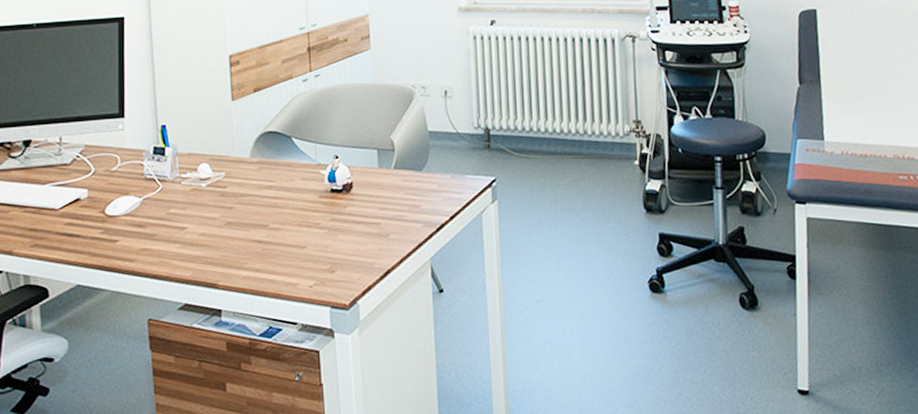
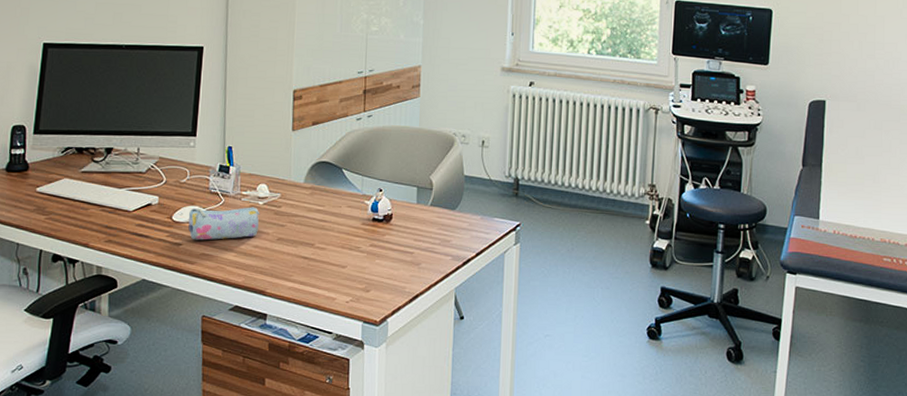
pencil case: none [124,190,204,235] -> present [188,207,260,240]

